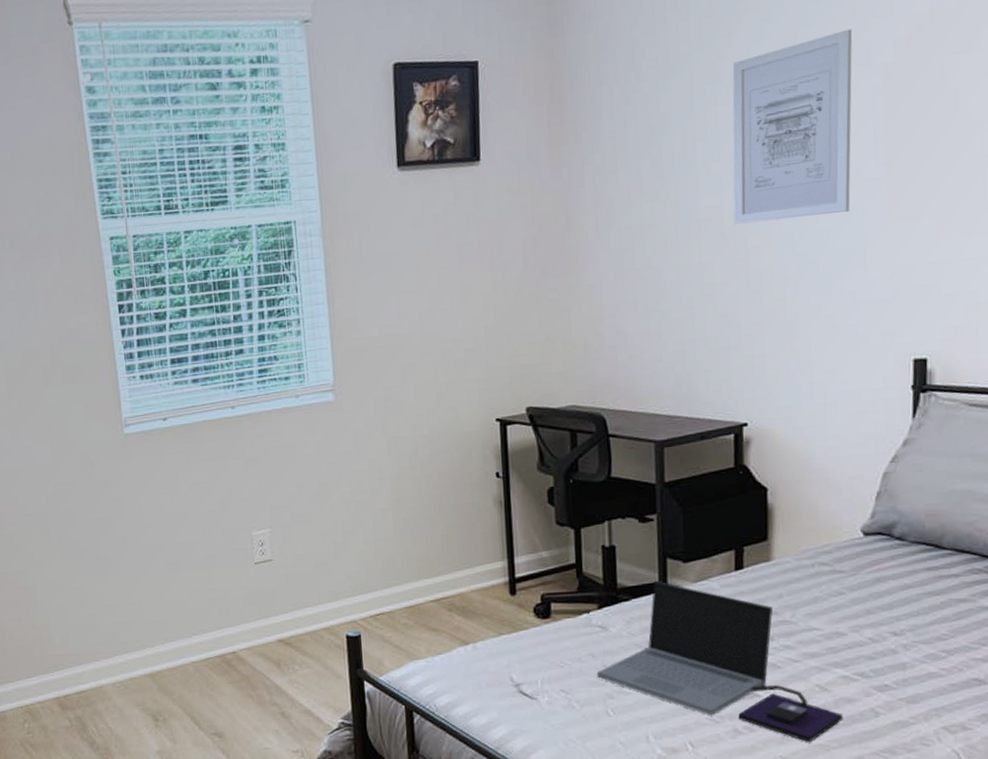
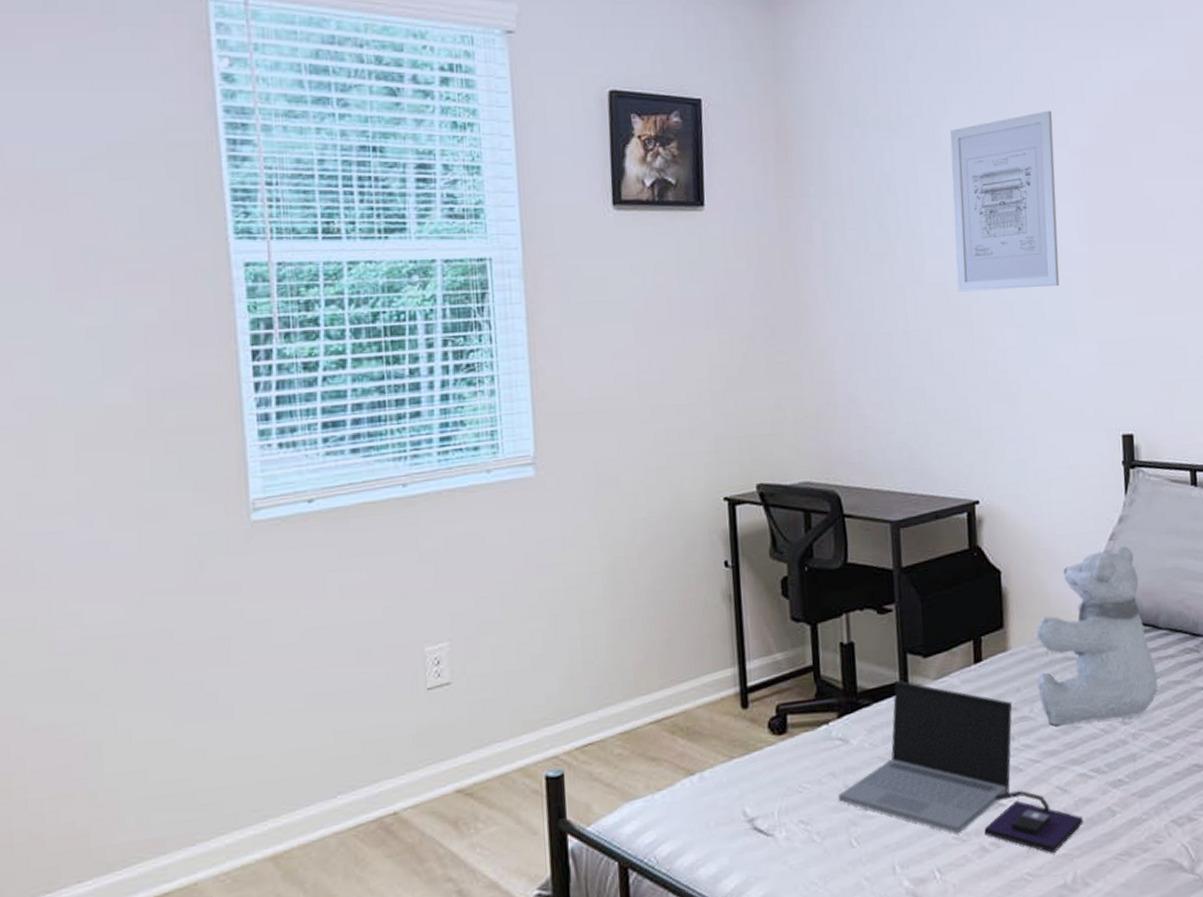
teddy bear: none [801,468,937,631] -> present [1036,546,1158,725]

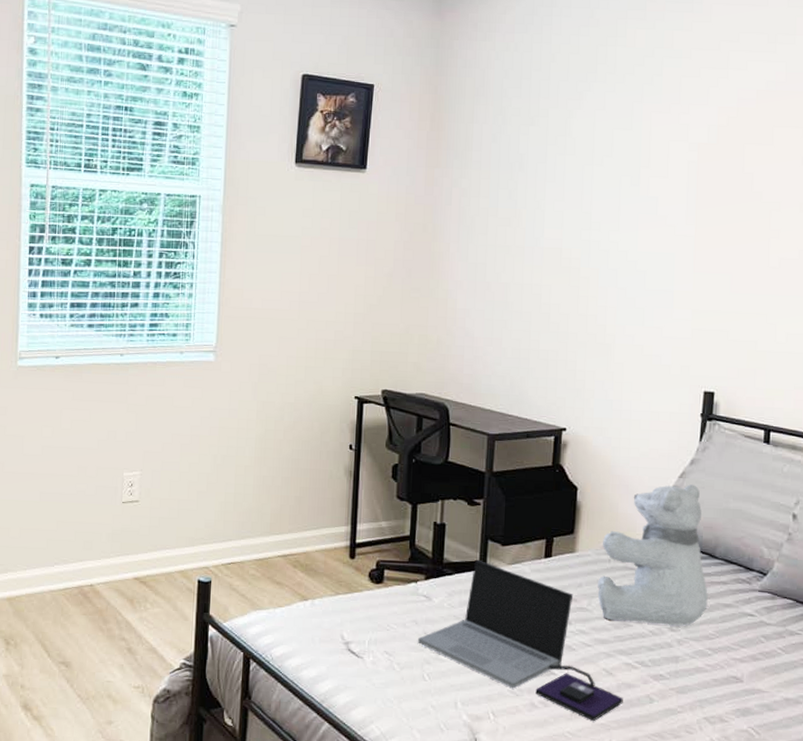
wall art: present [950,110,1060,292] -> none [570,110,677,261]

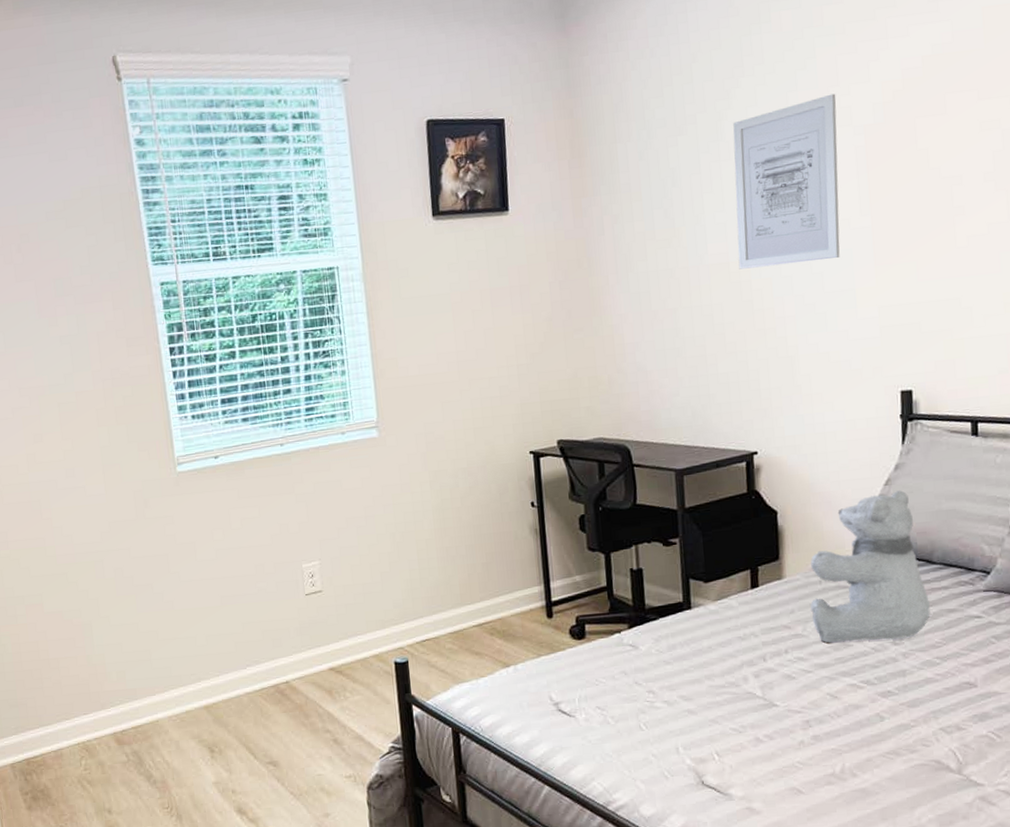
laptop computer: present [417,559,623,722] -> none [629,600,852,748]
wall art: none [570,110,677,261] -> present [733,93,840,270]

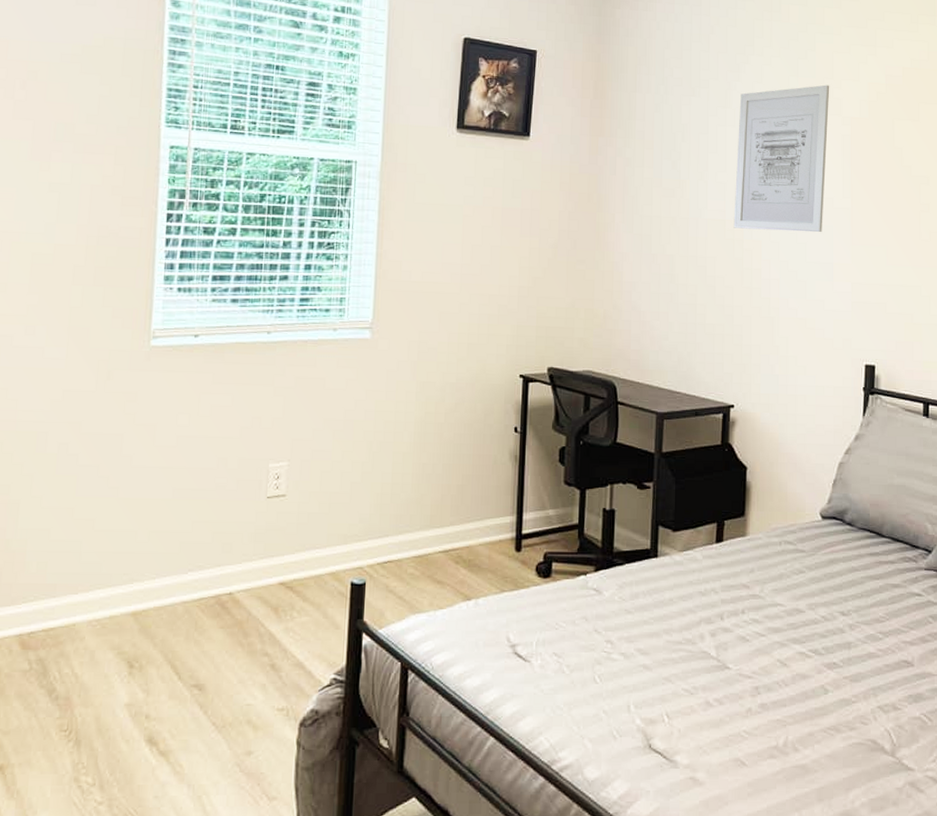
teddy bear: present [810,490,930,643] -> none [769,461,877,609]

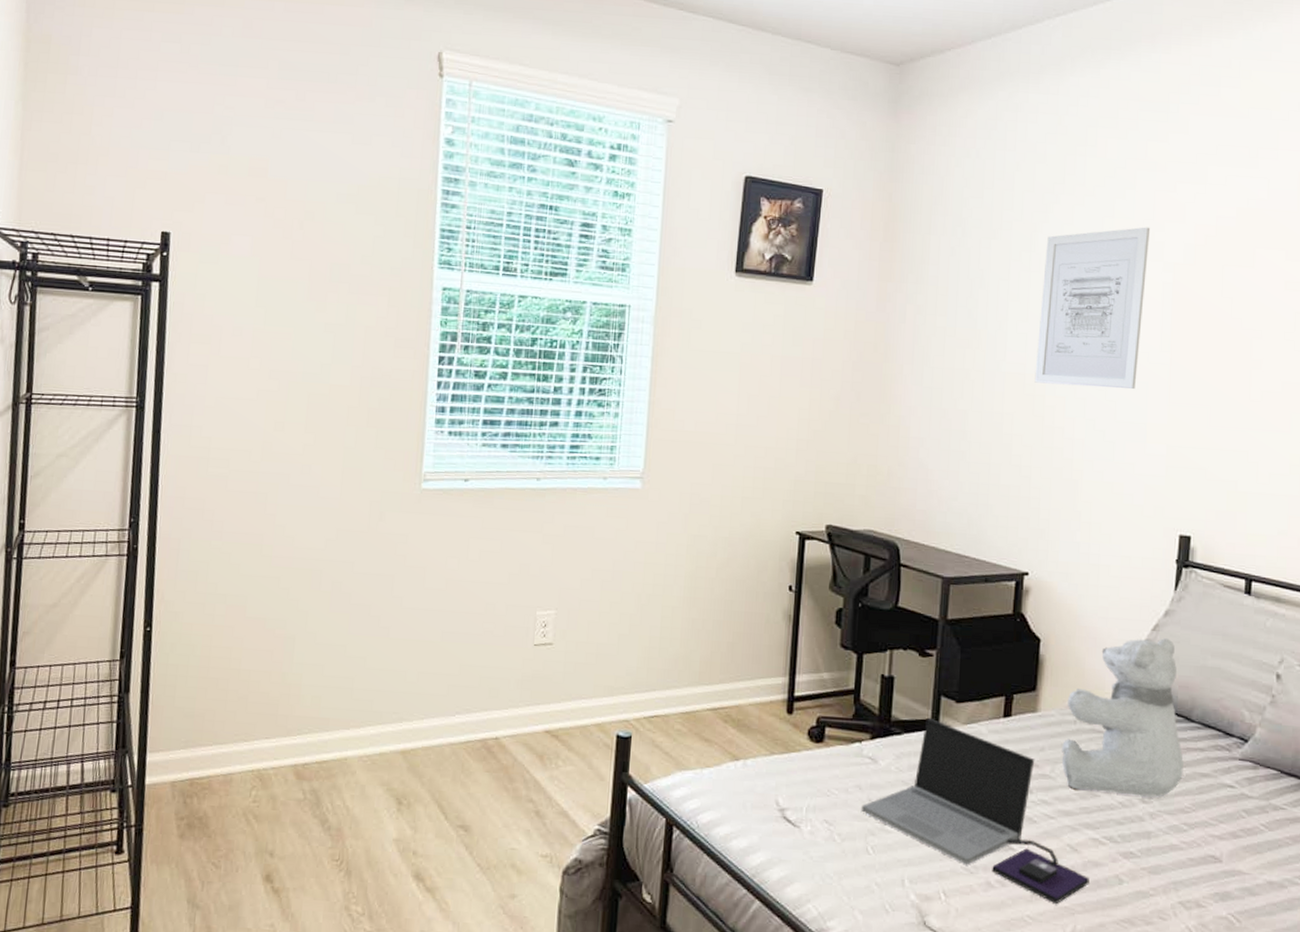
laptop computer: none [587,547,798,718] -> present [861,717,1089,905]
teddy bear: none [769,461,877,609] -> present [1062,638,1184,797]

